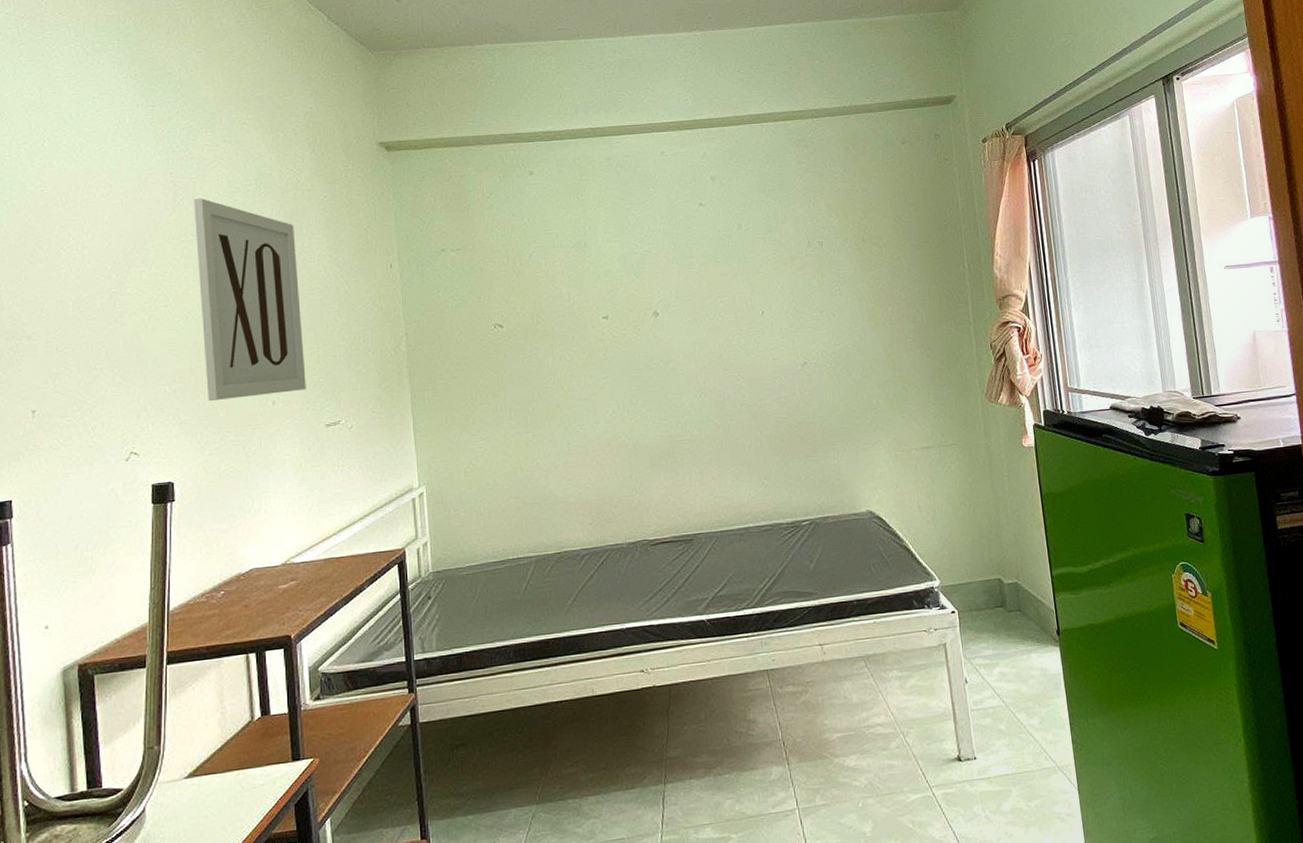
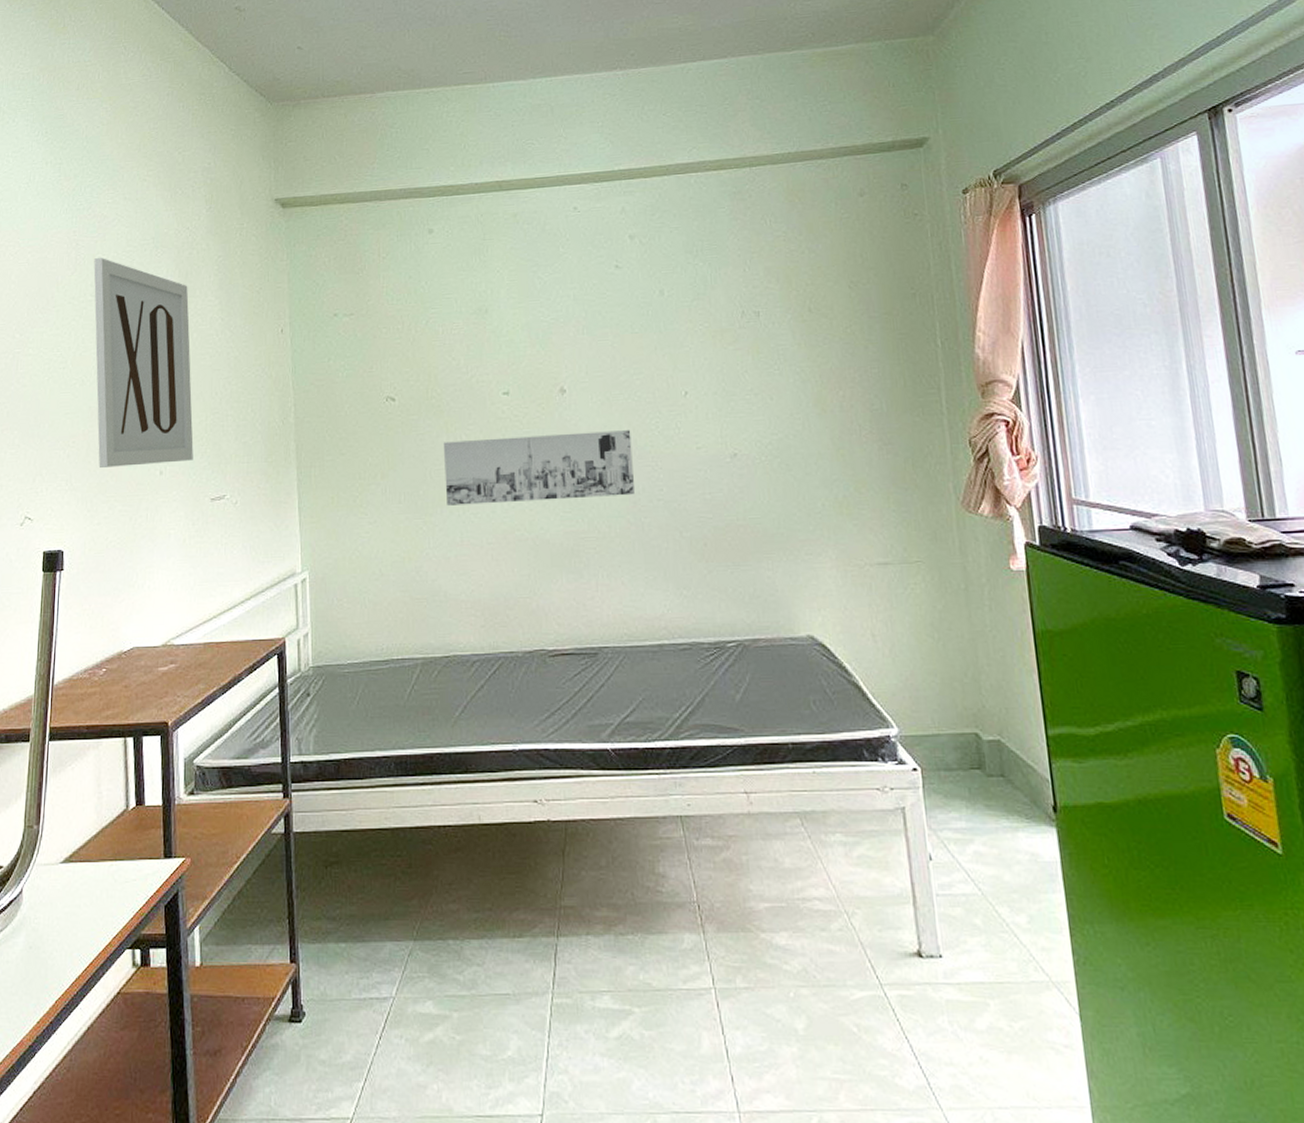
wall art: none [549,346,721,419] -> present [443,430,634,506]

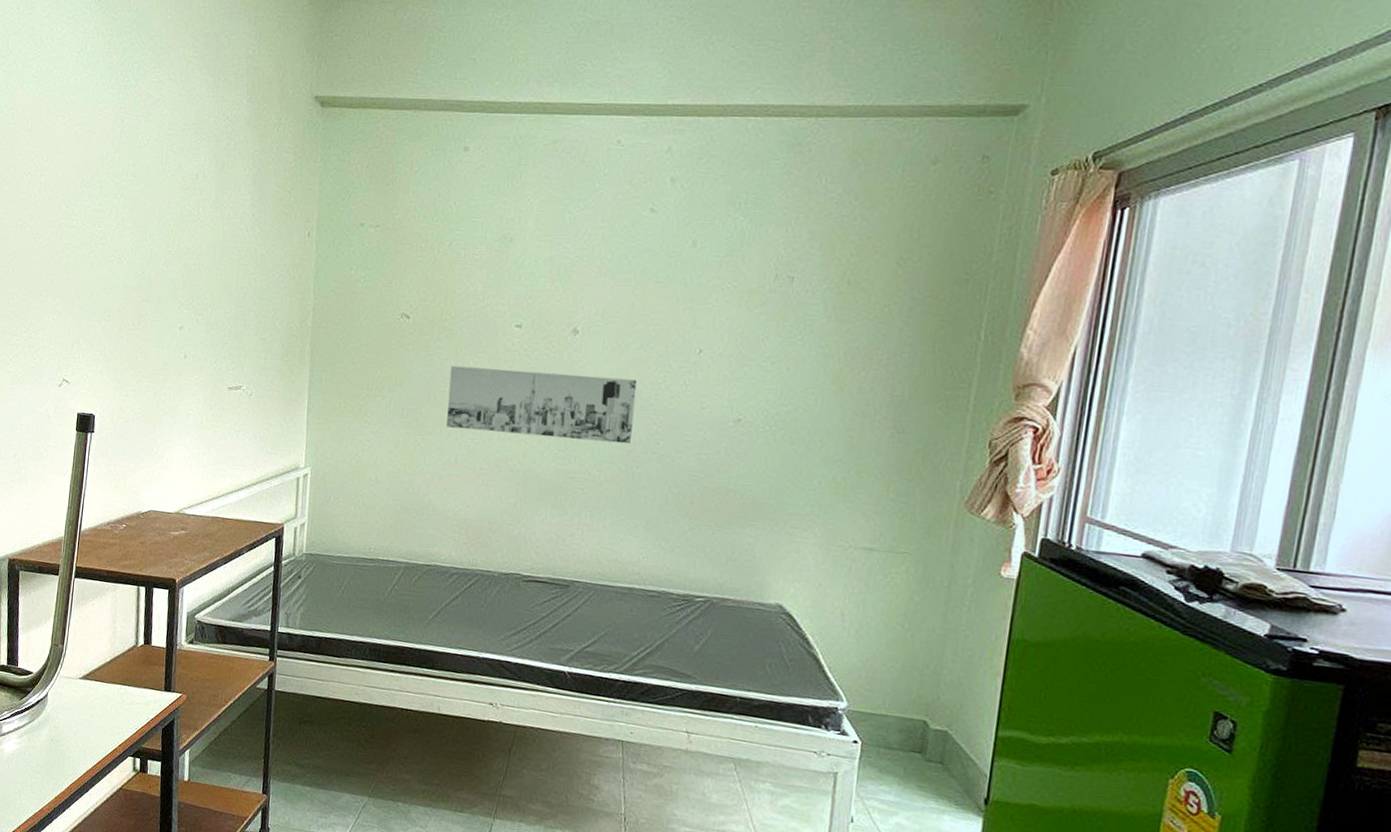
wall art: present [93,258,194,468] -> none [130,138,223,349]

